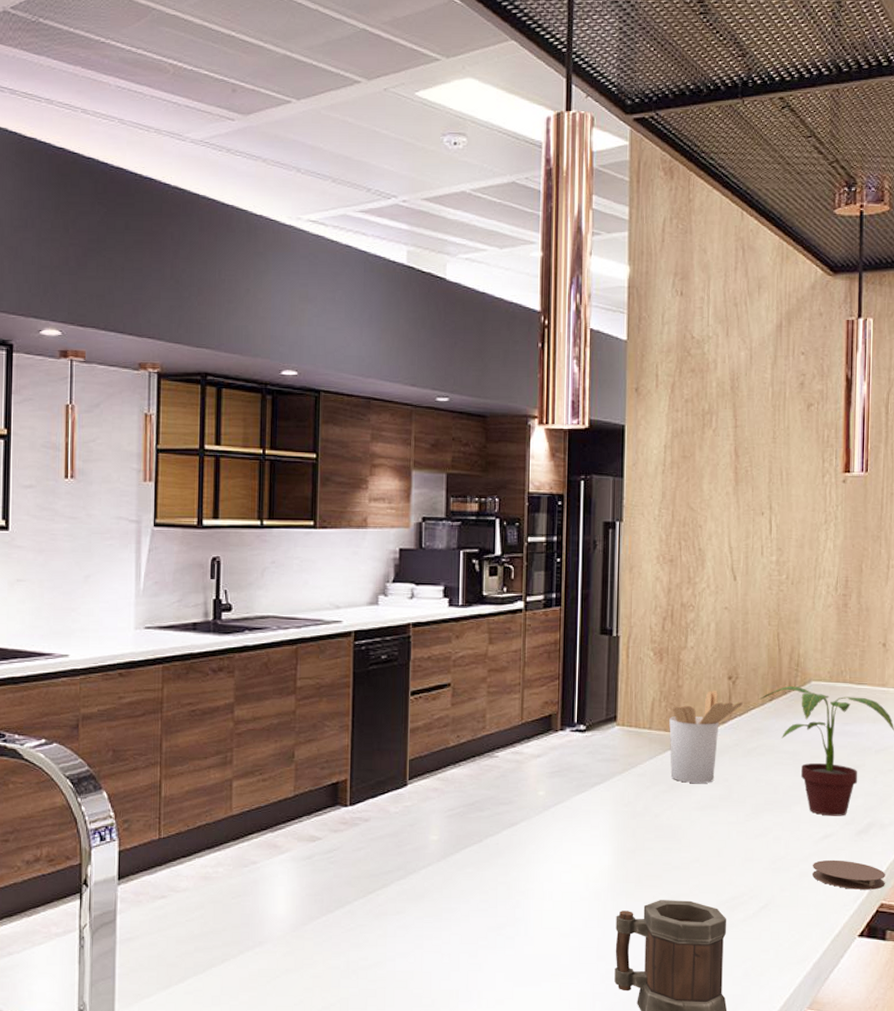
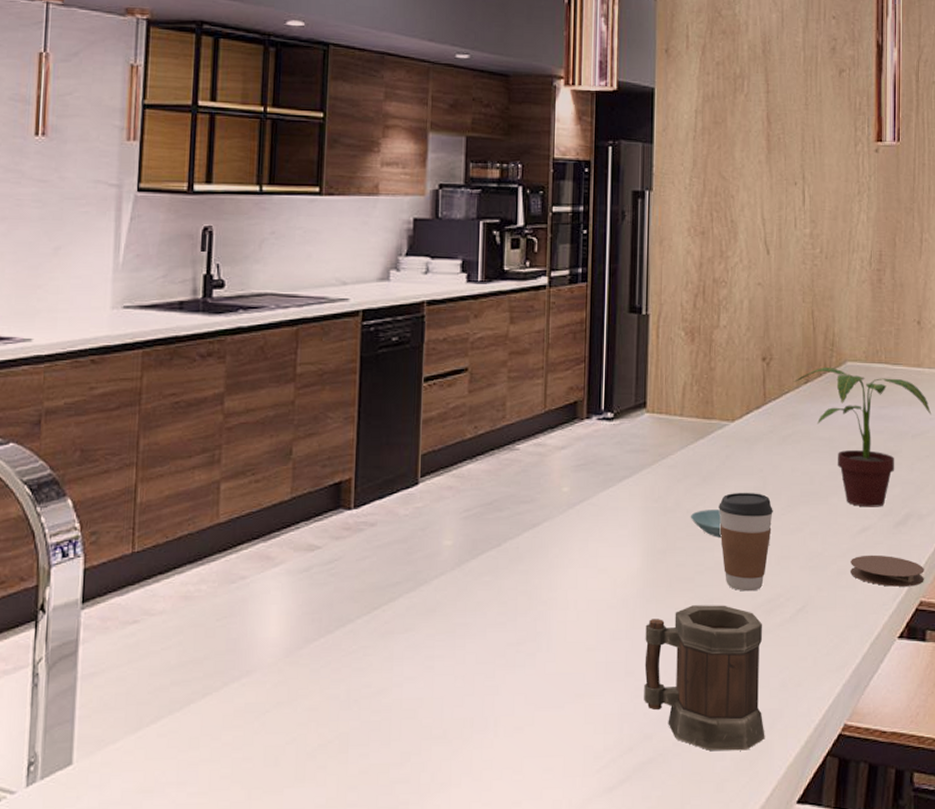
saucer: none [658,814,689,840] -> present [690,510,722,537]
utensil holder: present [669,690,744,783] -> none [701,372,778,474]
coffee cup: none [685,799,738,889] -> present [719,492,773,592]

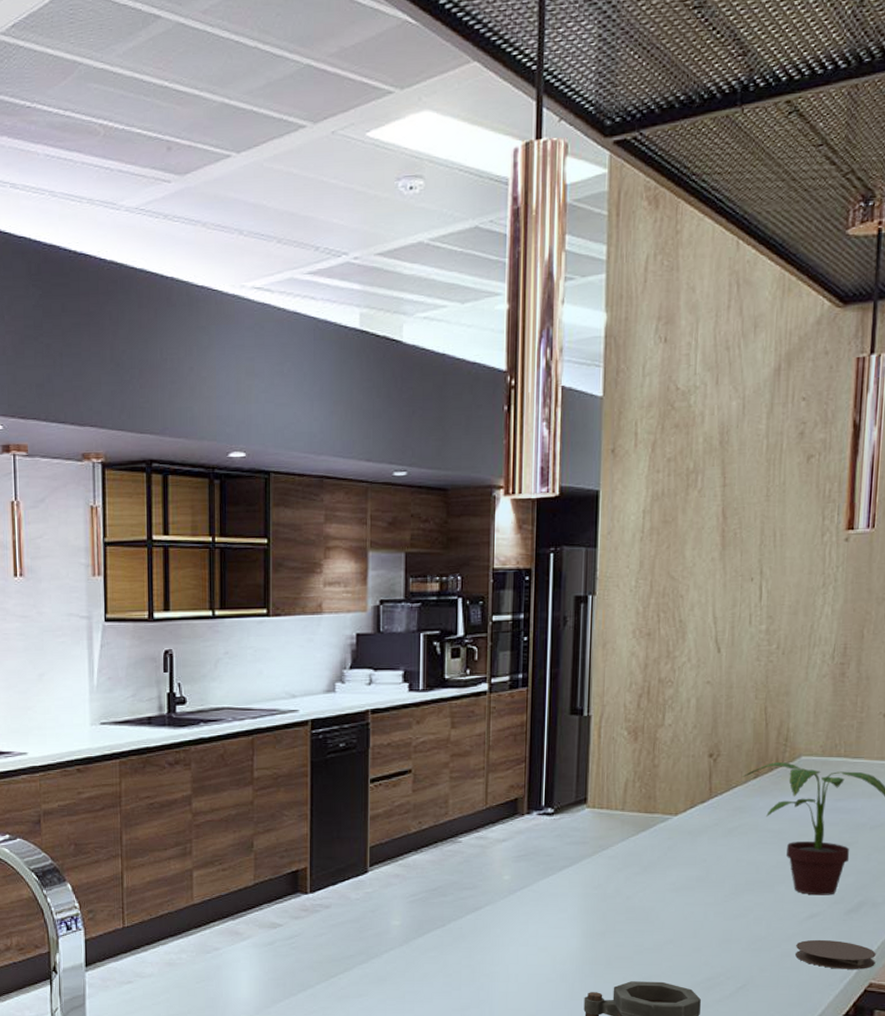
saucer: present [690,510,722,537] -> none [630,896,662,921]
coffee cup: present [719,492,773,592] -> none [659,880,716,970]

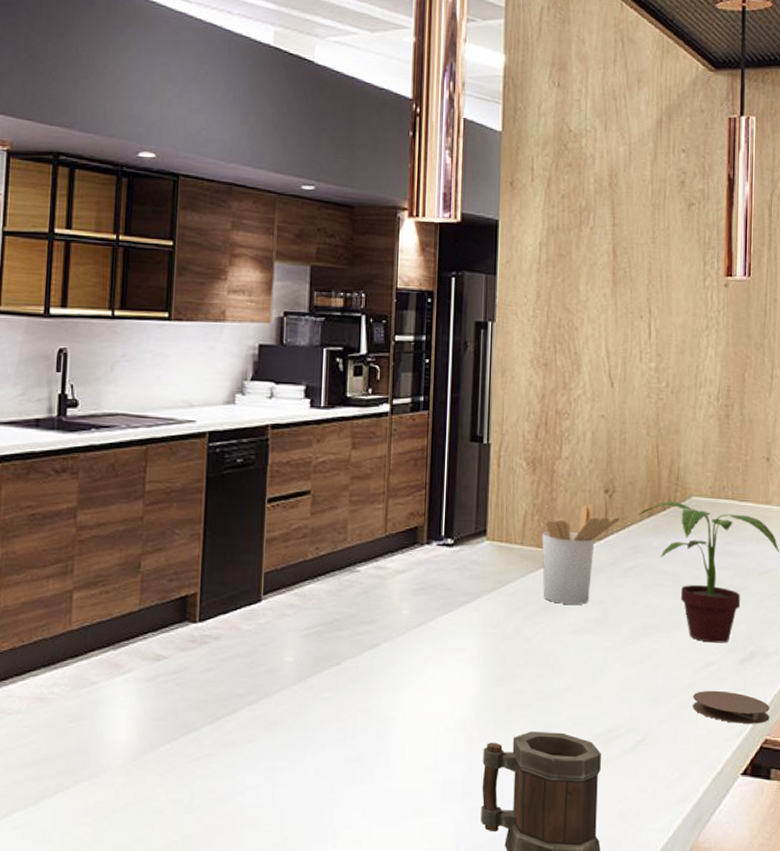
utensil holder: none [643,768,725,864] -> present [542,503,621,605]

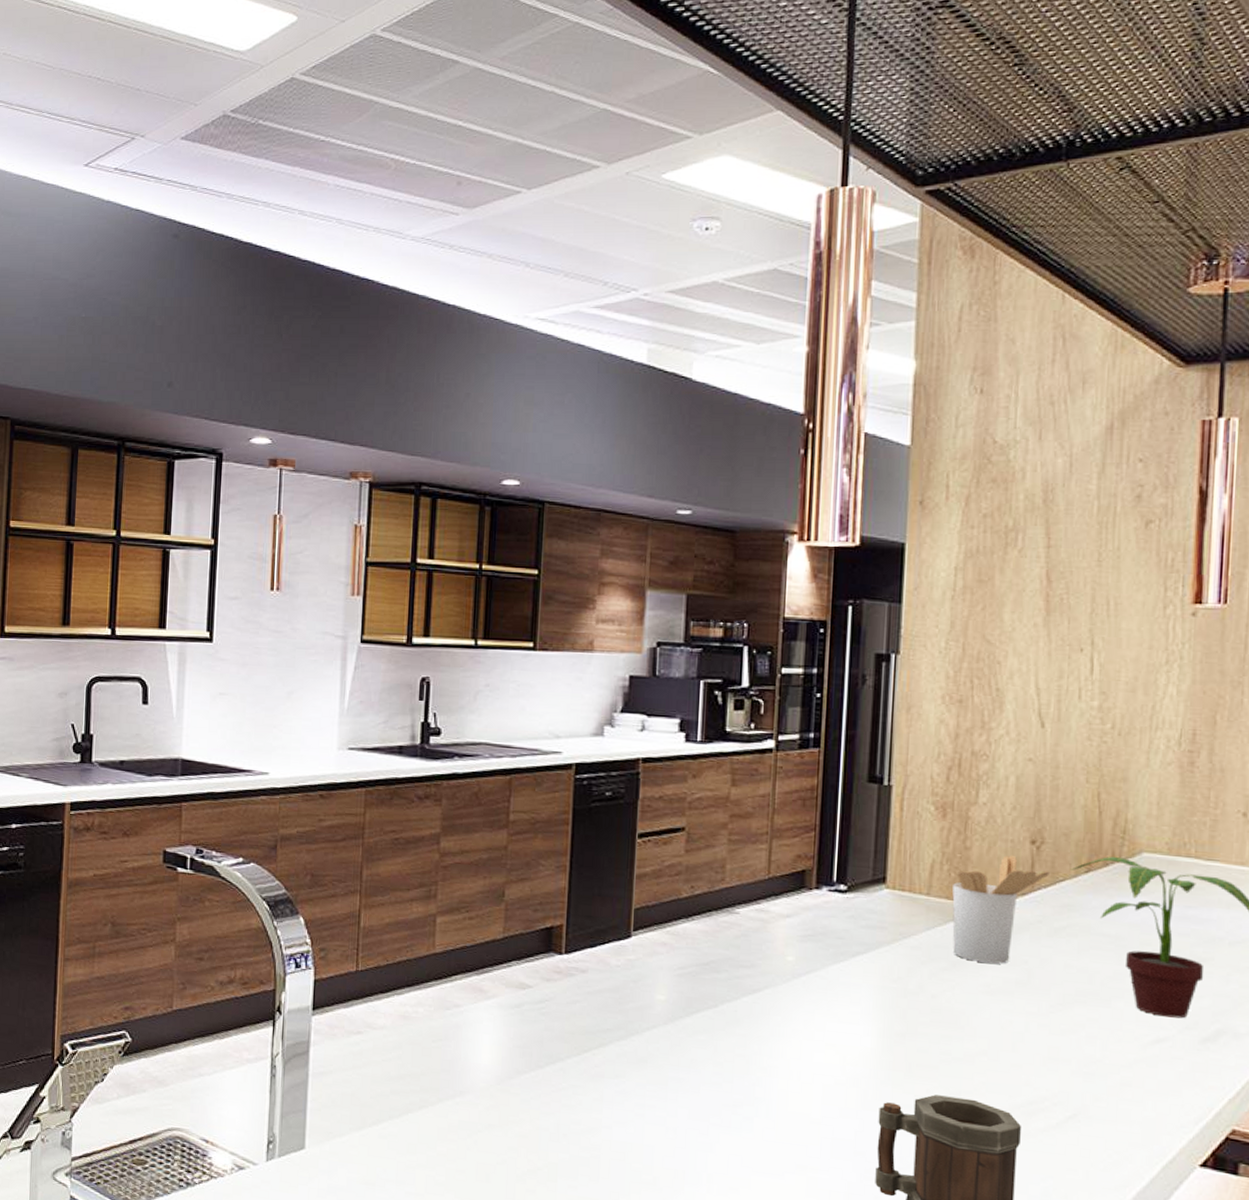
coaster: present [692,690,770,724] -> none [1137,1069,1240,1112]

